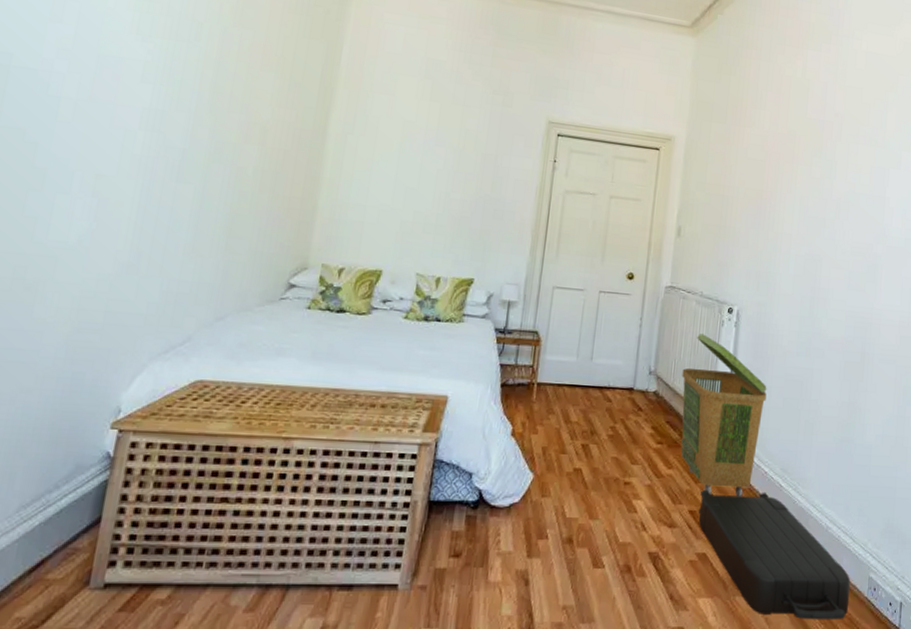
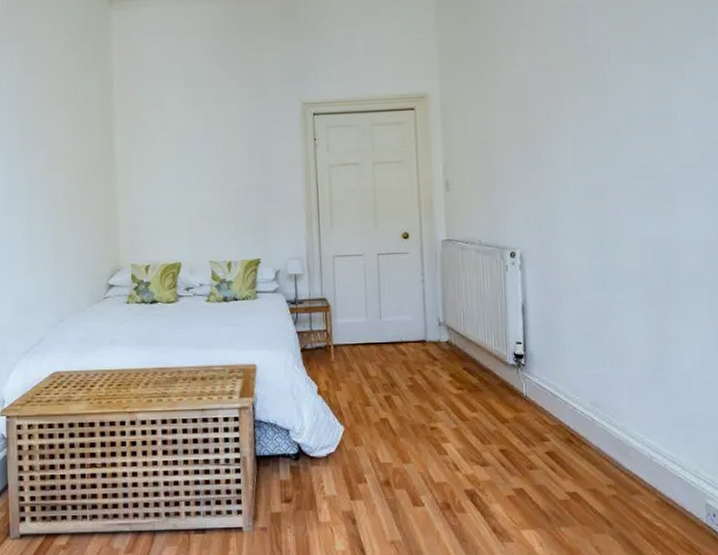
laundry basket: present [681,334,767,497] -> none [472,281,564,434]
suitcase: present [698,489,851,620] -> none [509,426,687,548]

